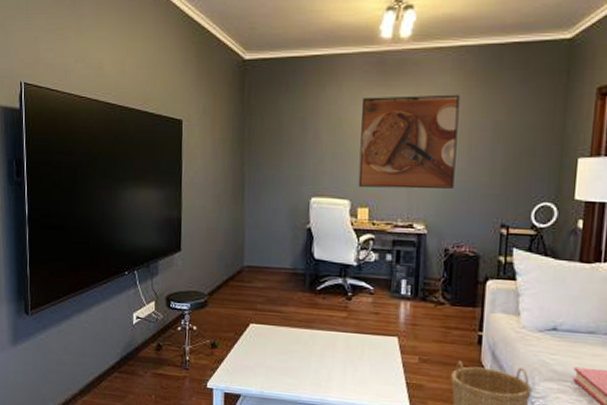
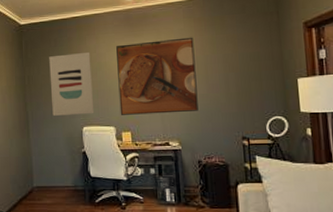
wall art: none [275,103,330,183] -> present [49,52,95,116]

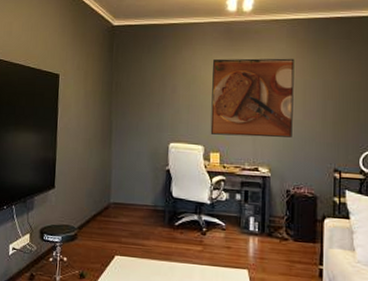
wall art: present [49,52,95,116] -> none [138,62,185,130]

